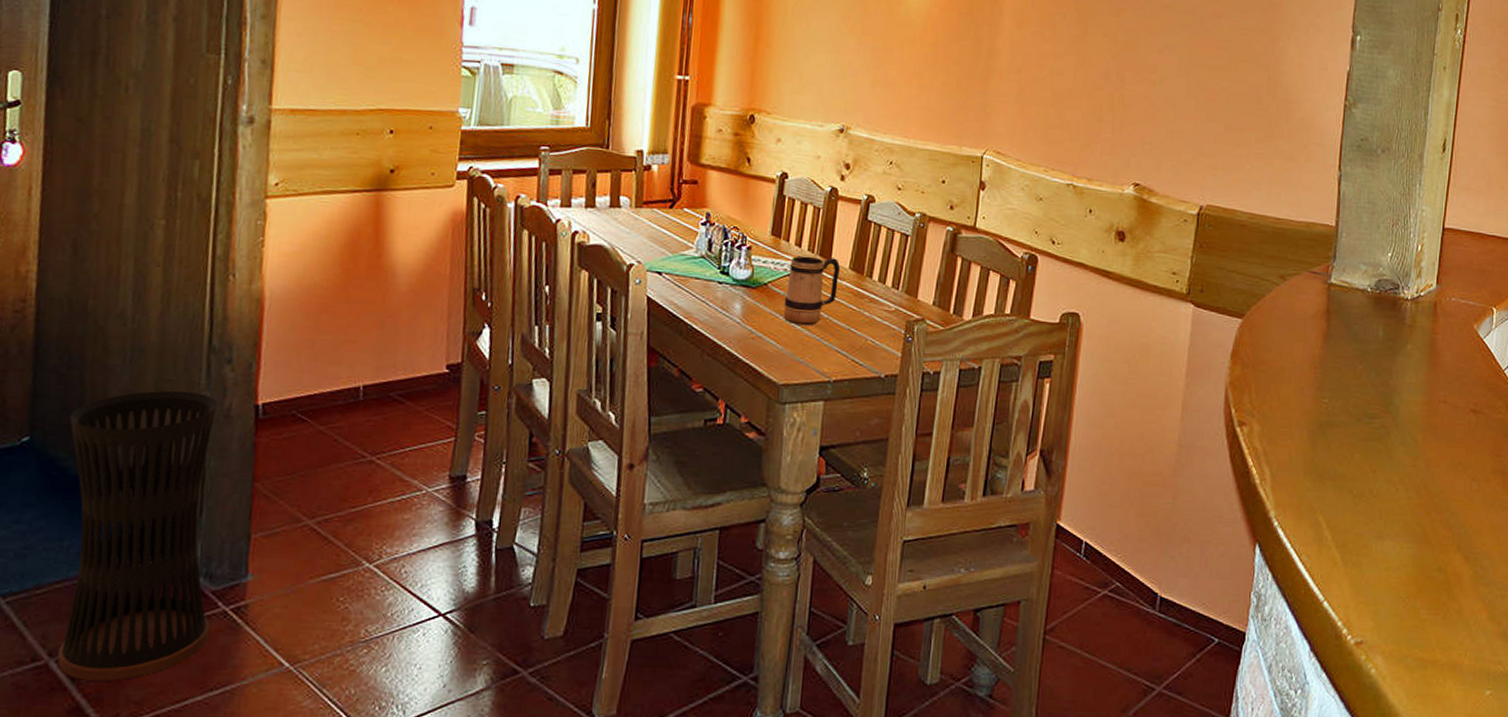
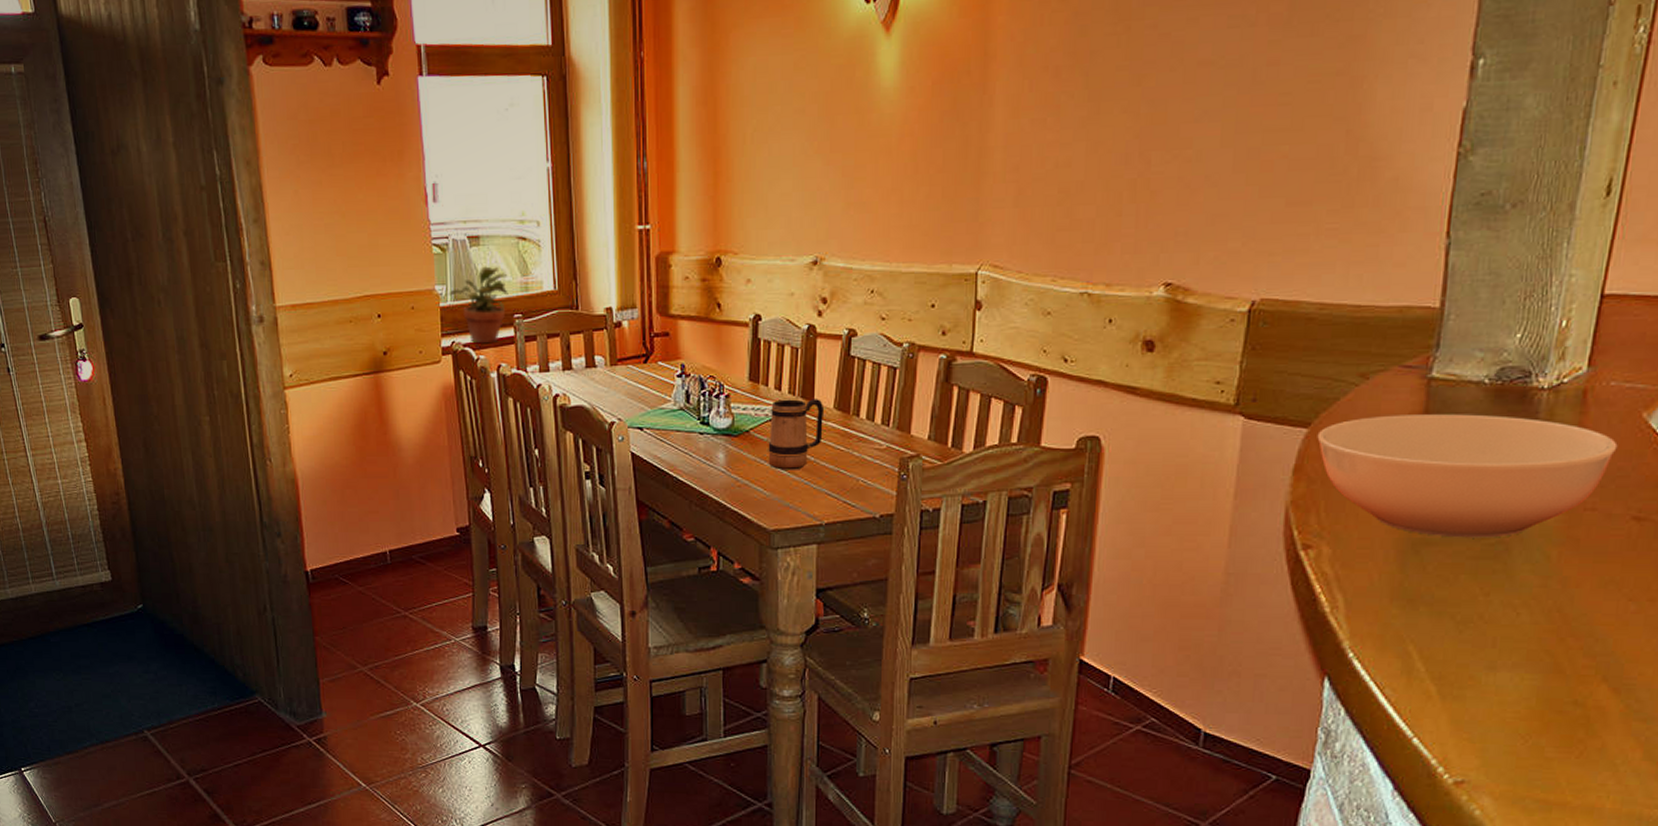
umbrella stand: present [57,390,217,681] -> none [168,562,301,795]
potted plant: none [473,95,538,173] -> present [449,266,508,344]
bowl: none [1249,312,1459,423] -> present [1317,414,1618,538]

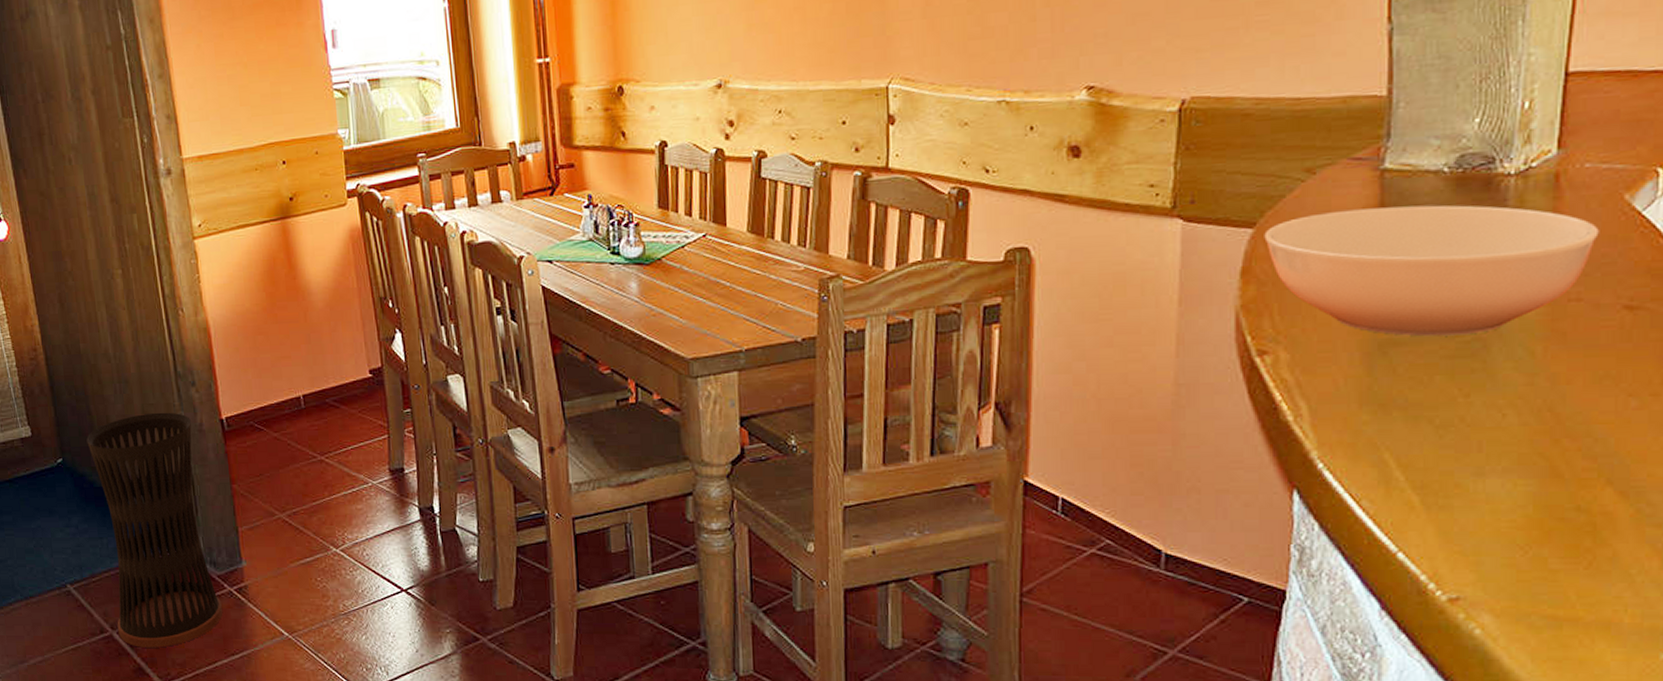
umbrella stand: none [168,562,301,795] -> present [86,412,223,648]
potted plant: present [449,266,508,344] -> none [352,108,411,185]
beer mug: present [768,399,825,470] -> none [681,223,738,297]

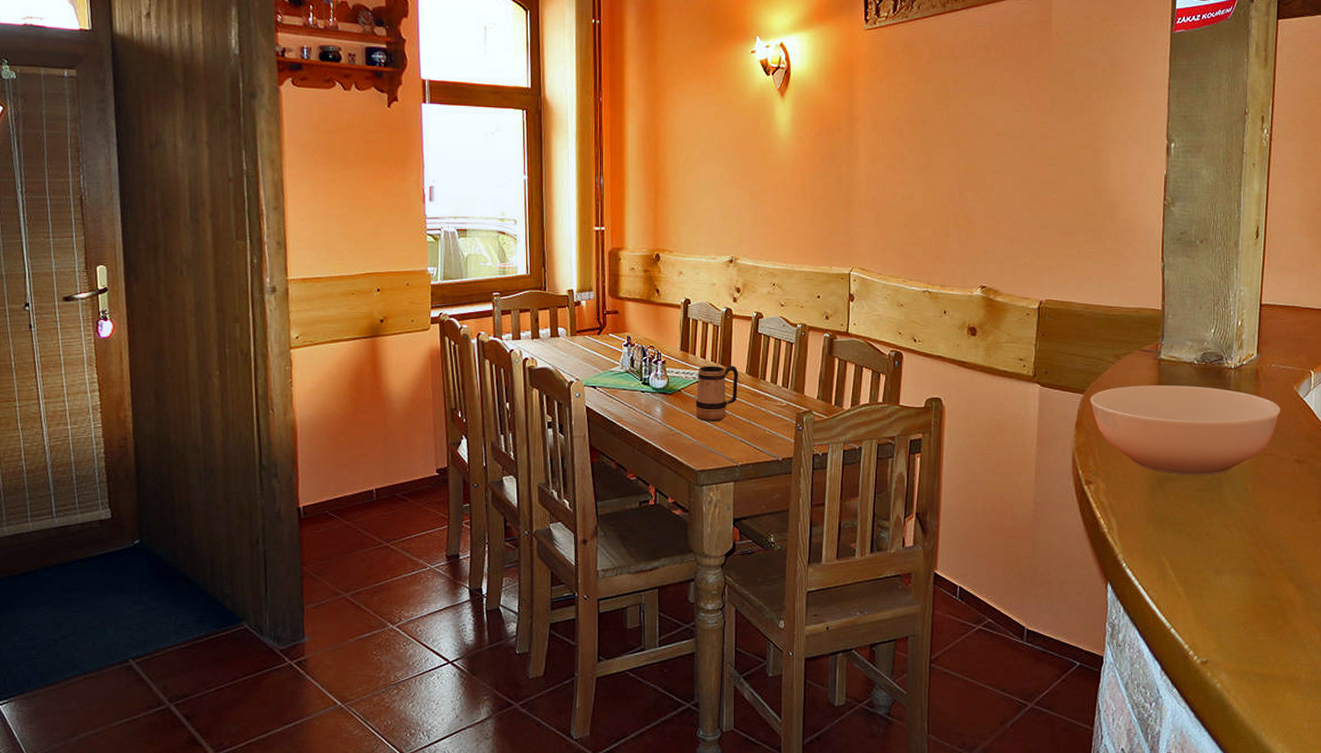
umbrella stand: present [86,412,223,648] -> none [166,500,282,719]
beer mug: none [681,223,738,297] -> present [695,366,739,422]

